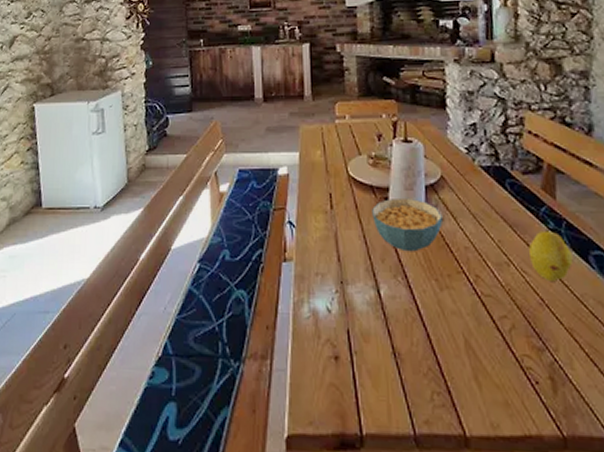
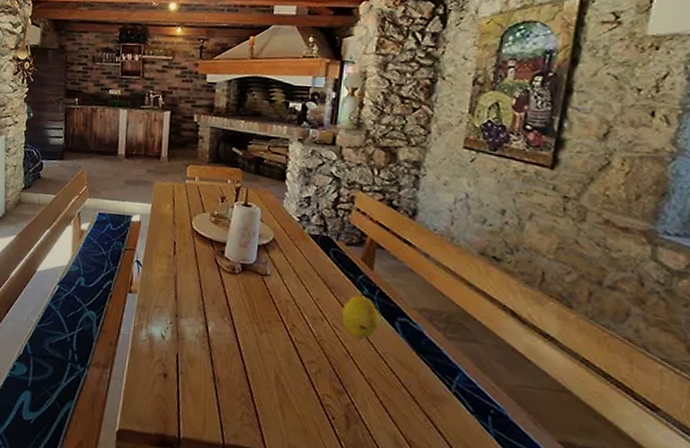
cereal bowl: present [372,197,443,252] -> none [209,252,270,299]

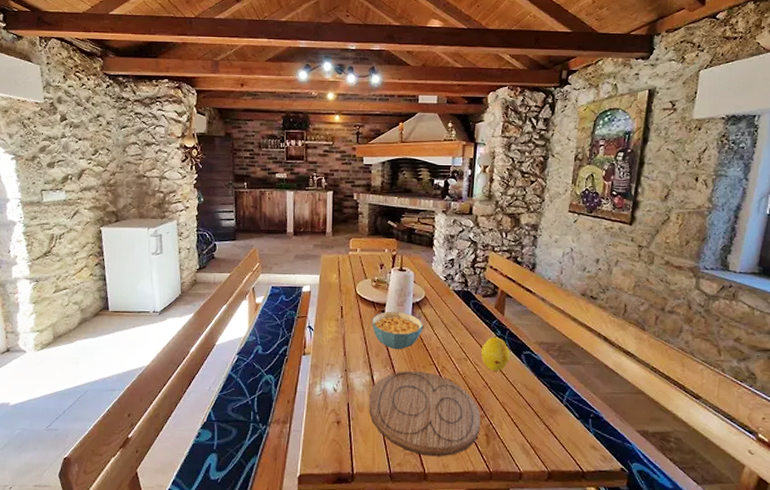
cutting board: none [200,324,339,436] -> present [368,370,481,457]
cereal bowl: none [209,252,270,299] -> present [372,311,423,350]

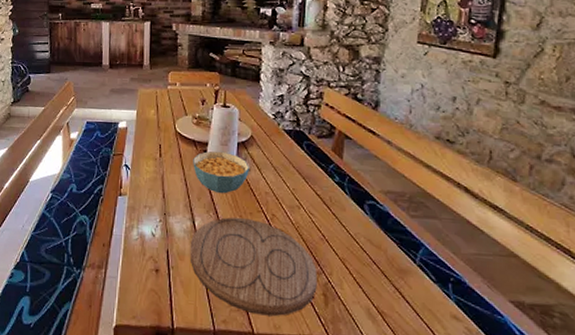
fruit: present [482,335,511,371] -> none [317,181,352,222]

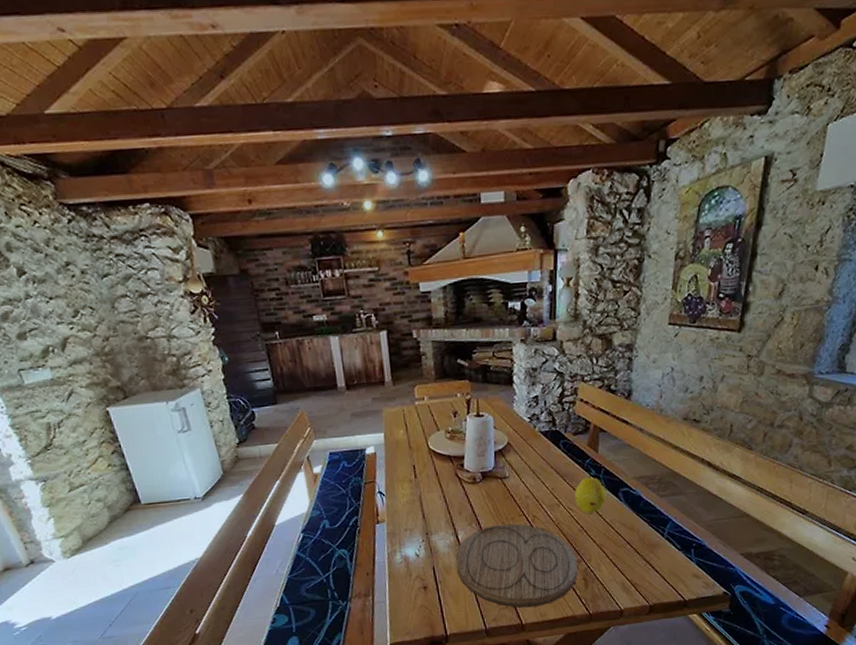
cereal bowl: present [193,151,249,194] -> none [450,462,508,505]
fruit: none [317,181,352,222] -> present [575,475,607,514]

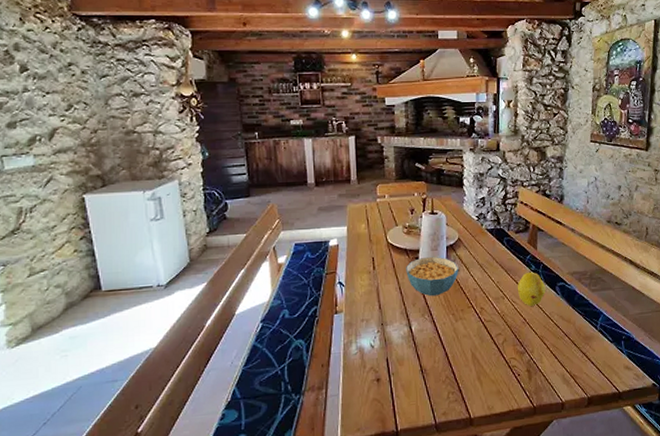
cereal bowl: none [450,462,508,505] -> present [406,256,458,297]
cutting board: present [455,524,578,608] -> none [408,315,522,401]

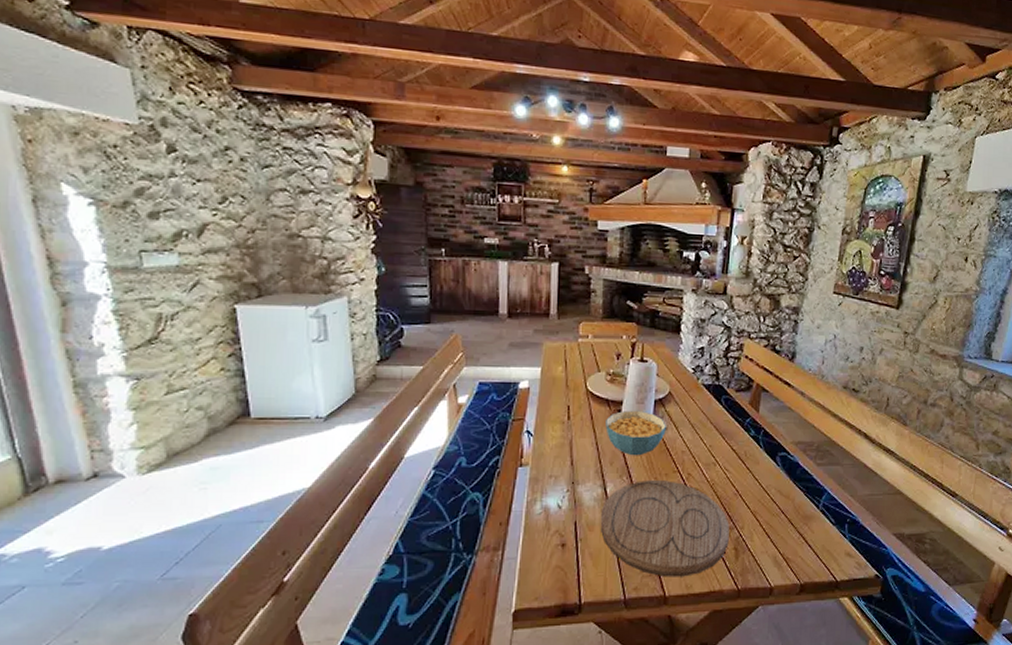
cutting board: none [408,315,522,401] -> present [600,479,730,577]
fruit: present [518,270,546,306] -> none [732,436,765,476]

